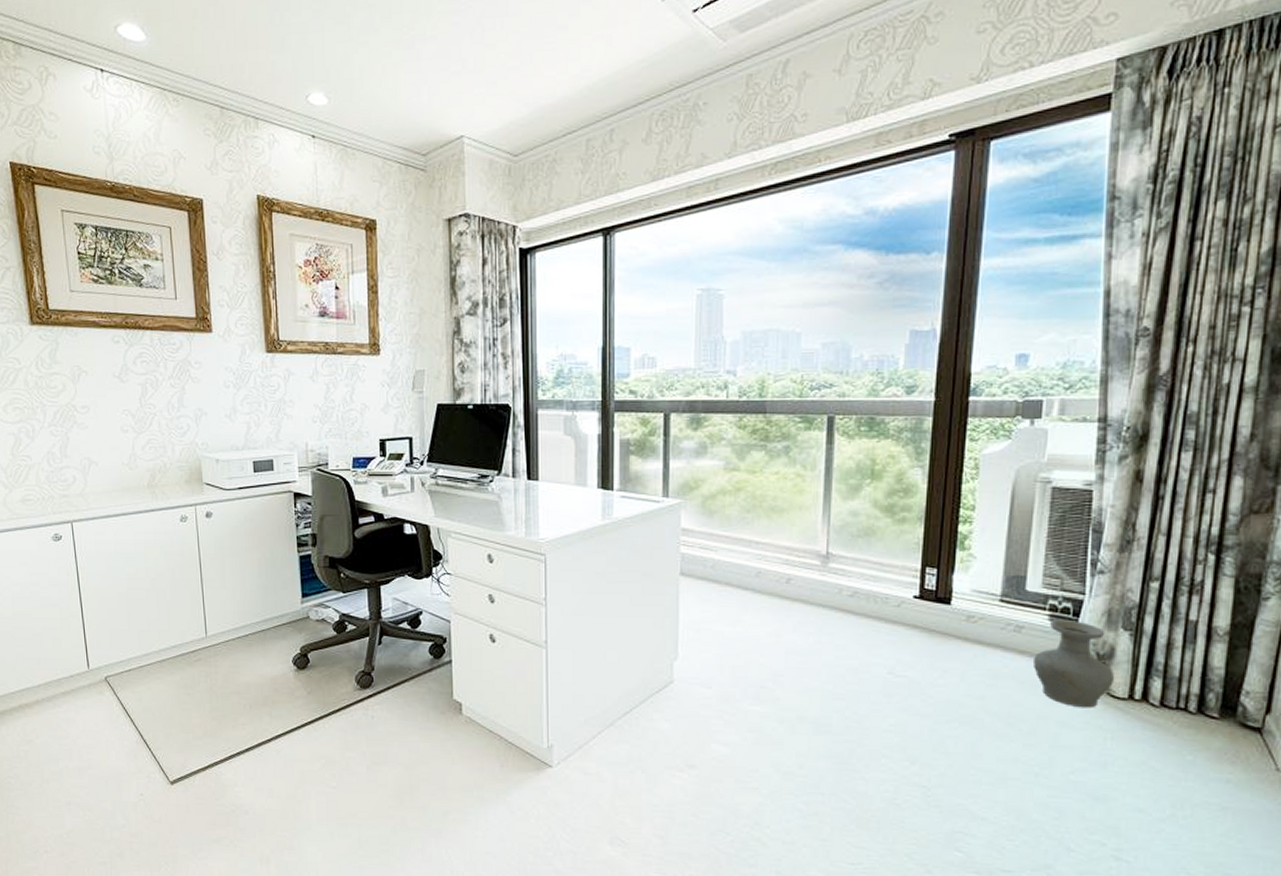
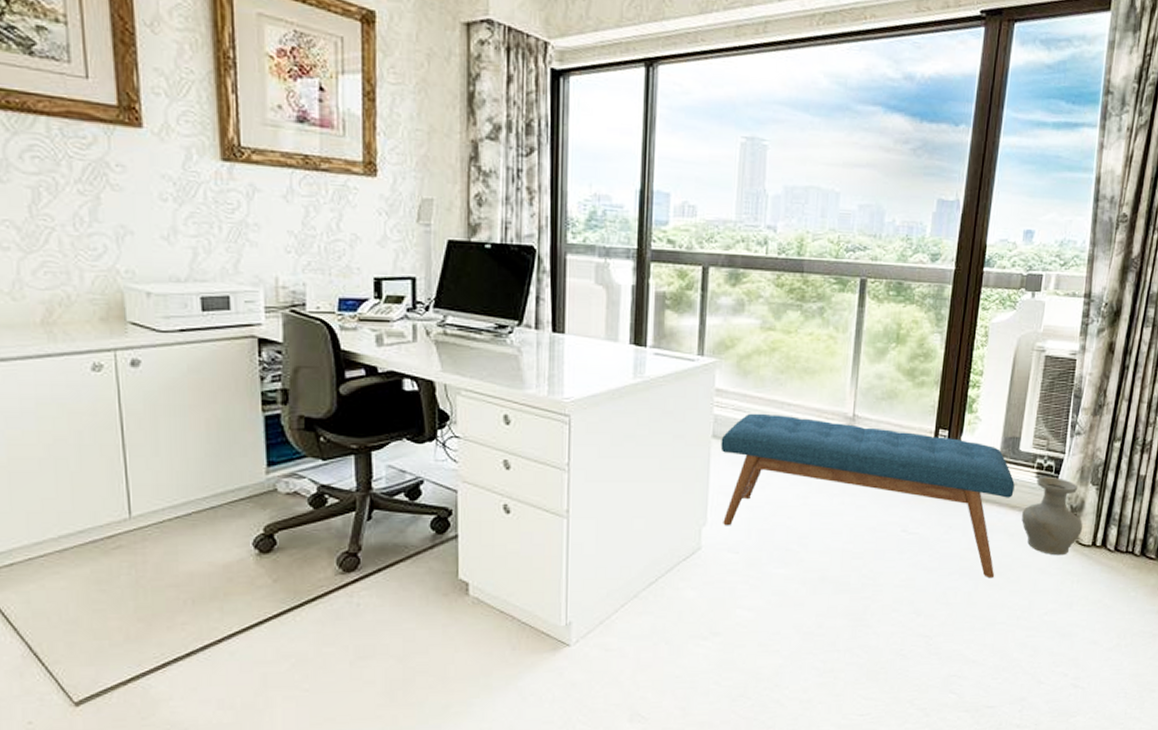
bench: none [689,551,1022,729] -> present [720,413,1015,579]

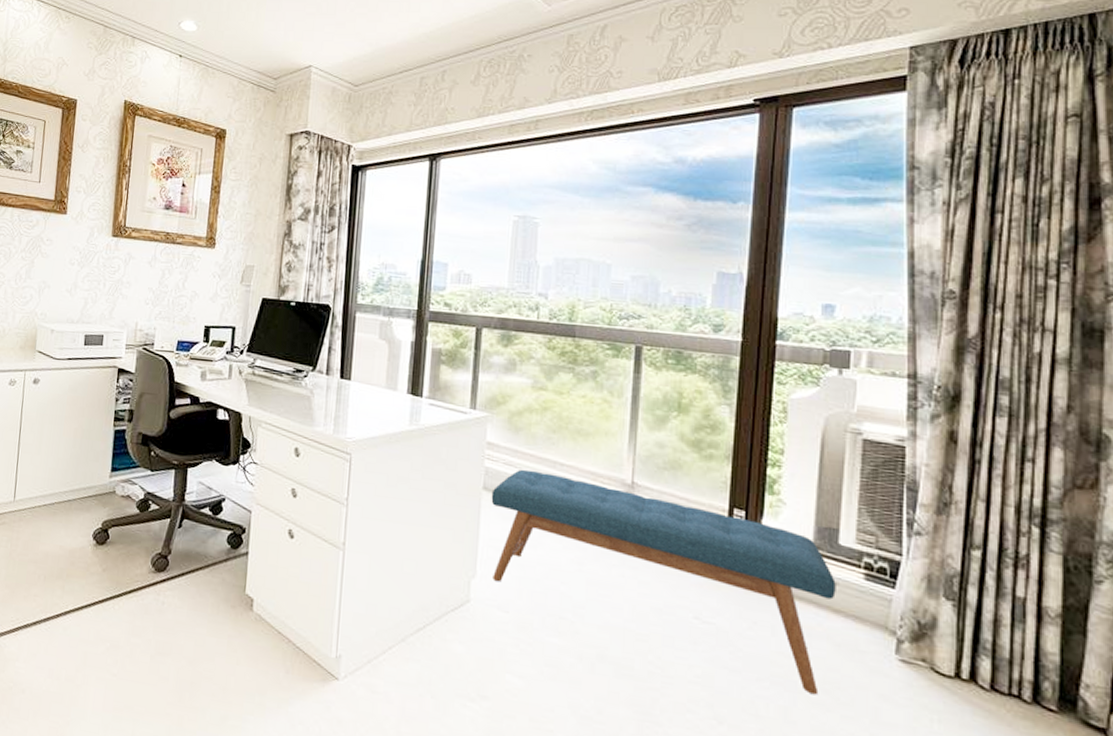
vase: present [1021,476,1082,556] -> none [848,579,937,683]

